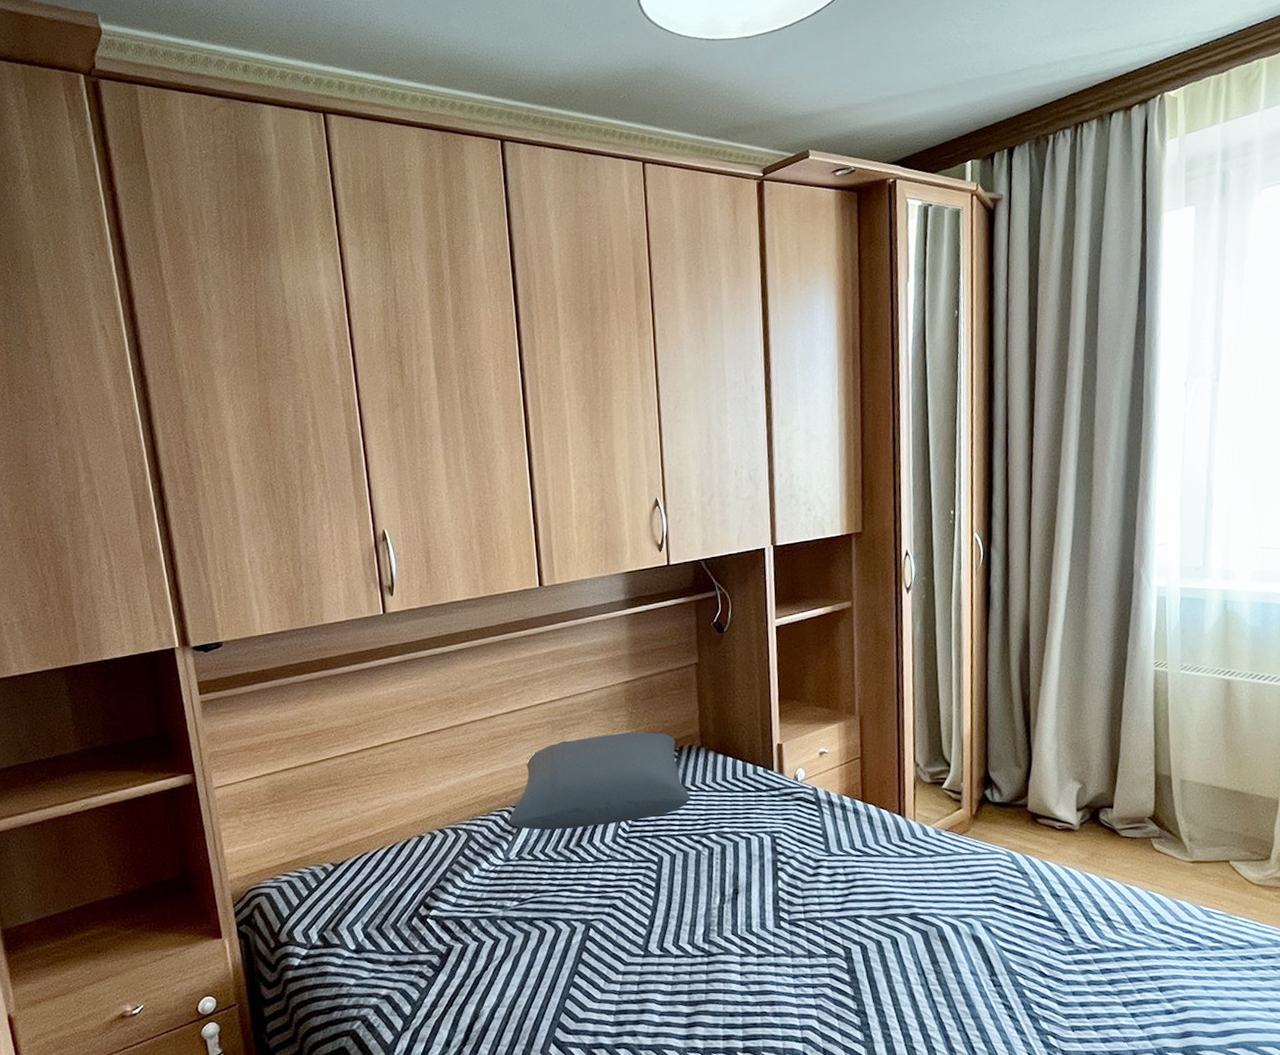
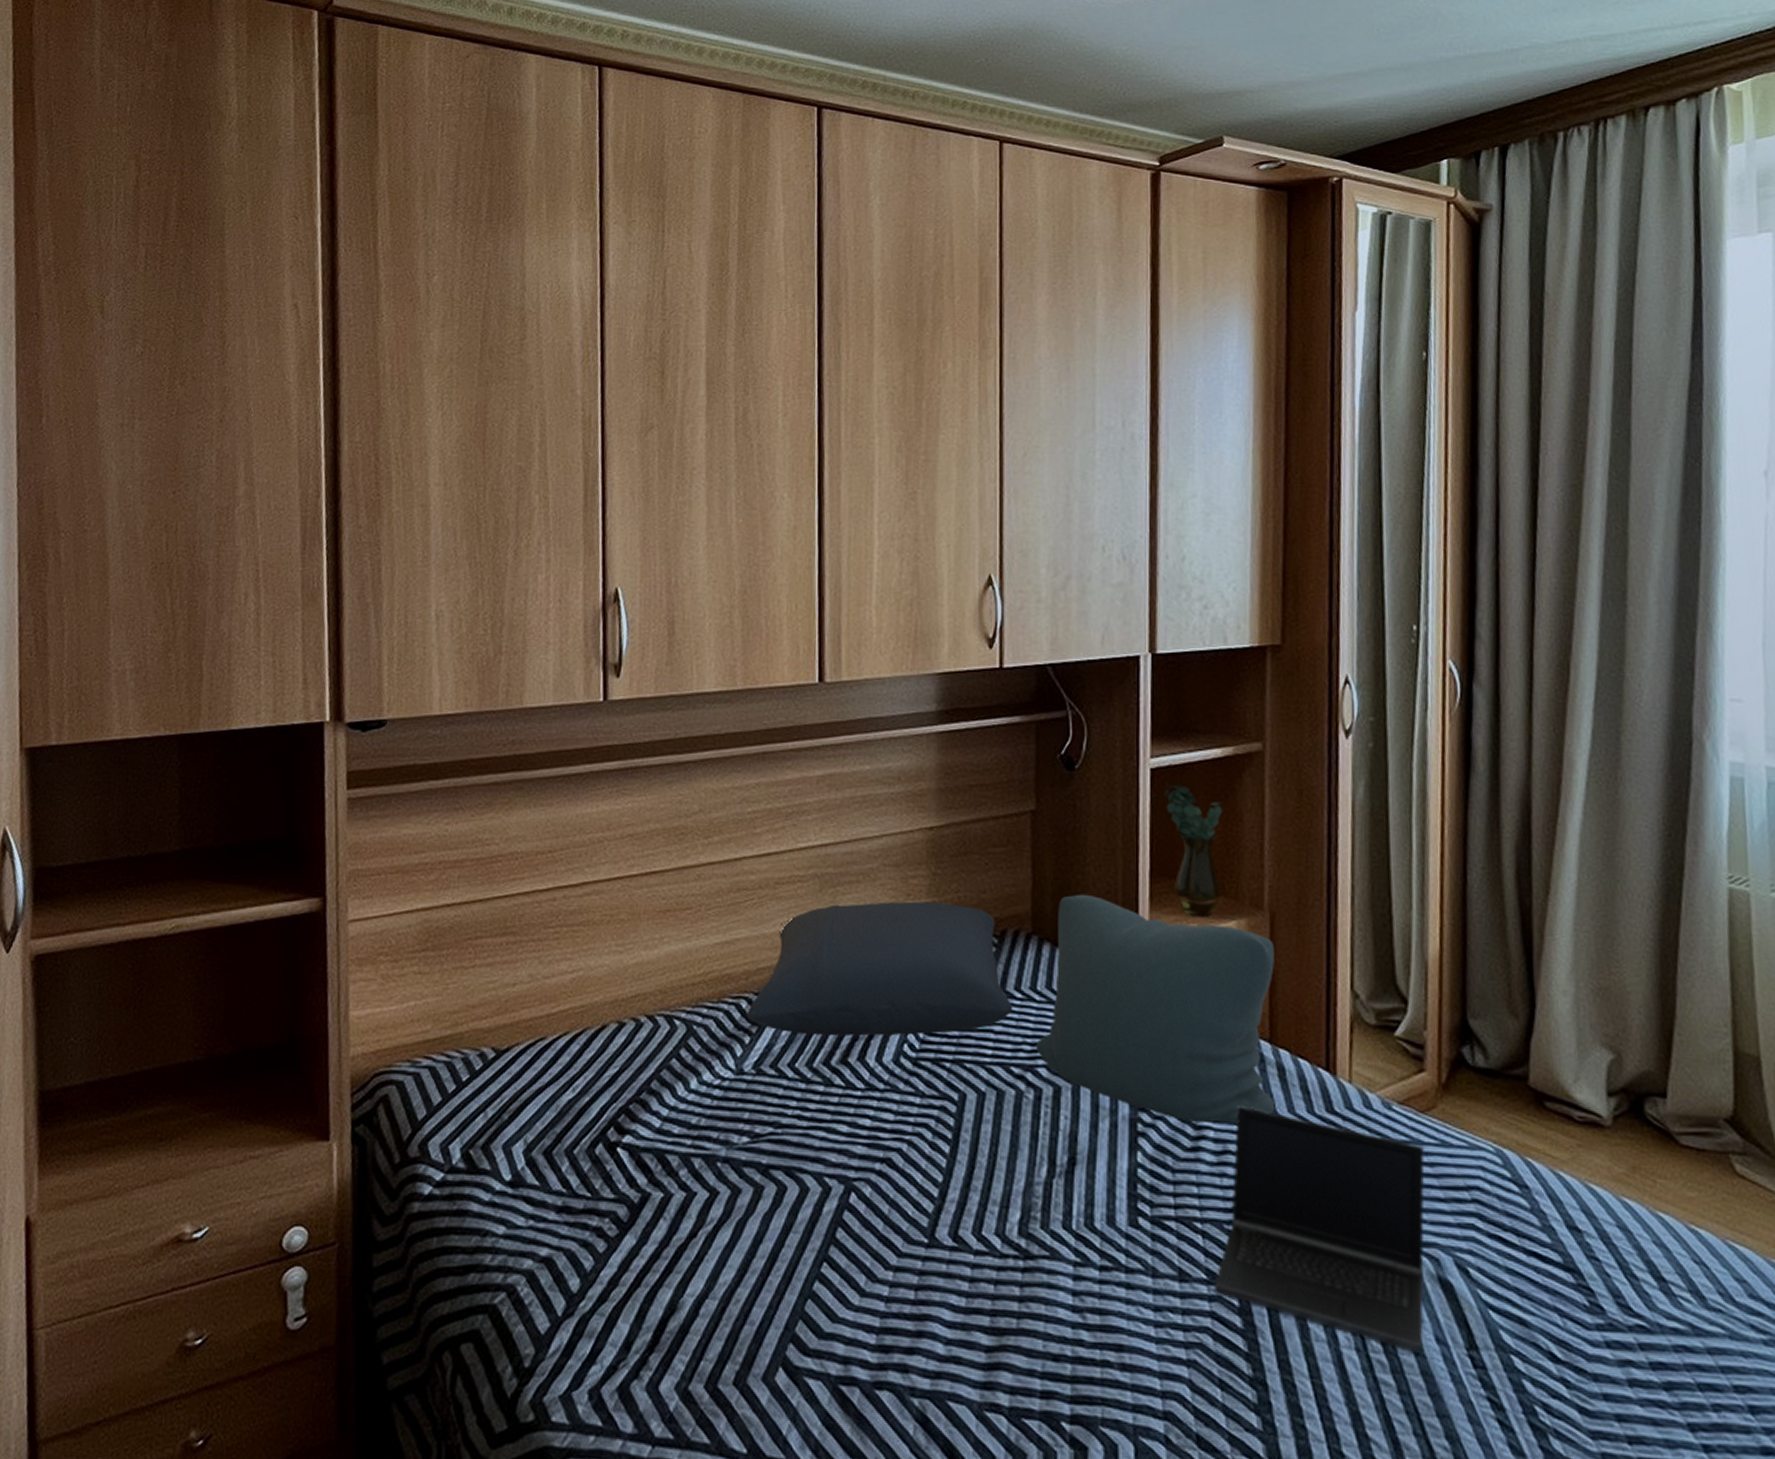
cushion: none [708,716,867,858] -> present [1037,894,1276,1124]
vase: none [785,633,826,724] -> present [1163,780,1223,916]
laptop computer: none [831,844,963,982] -> present [1214,1106,1425,1353]

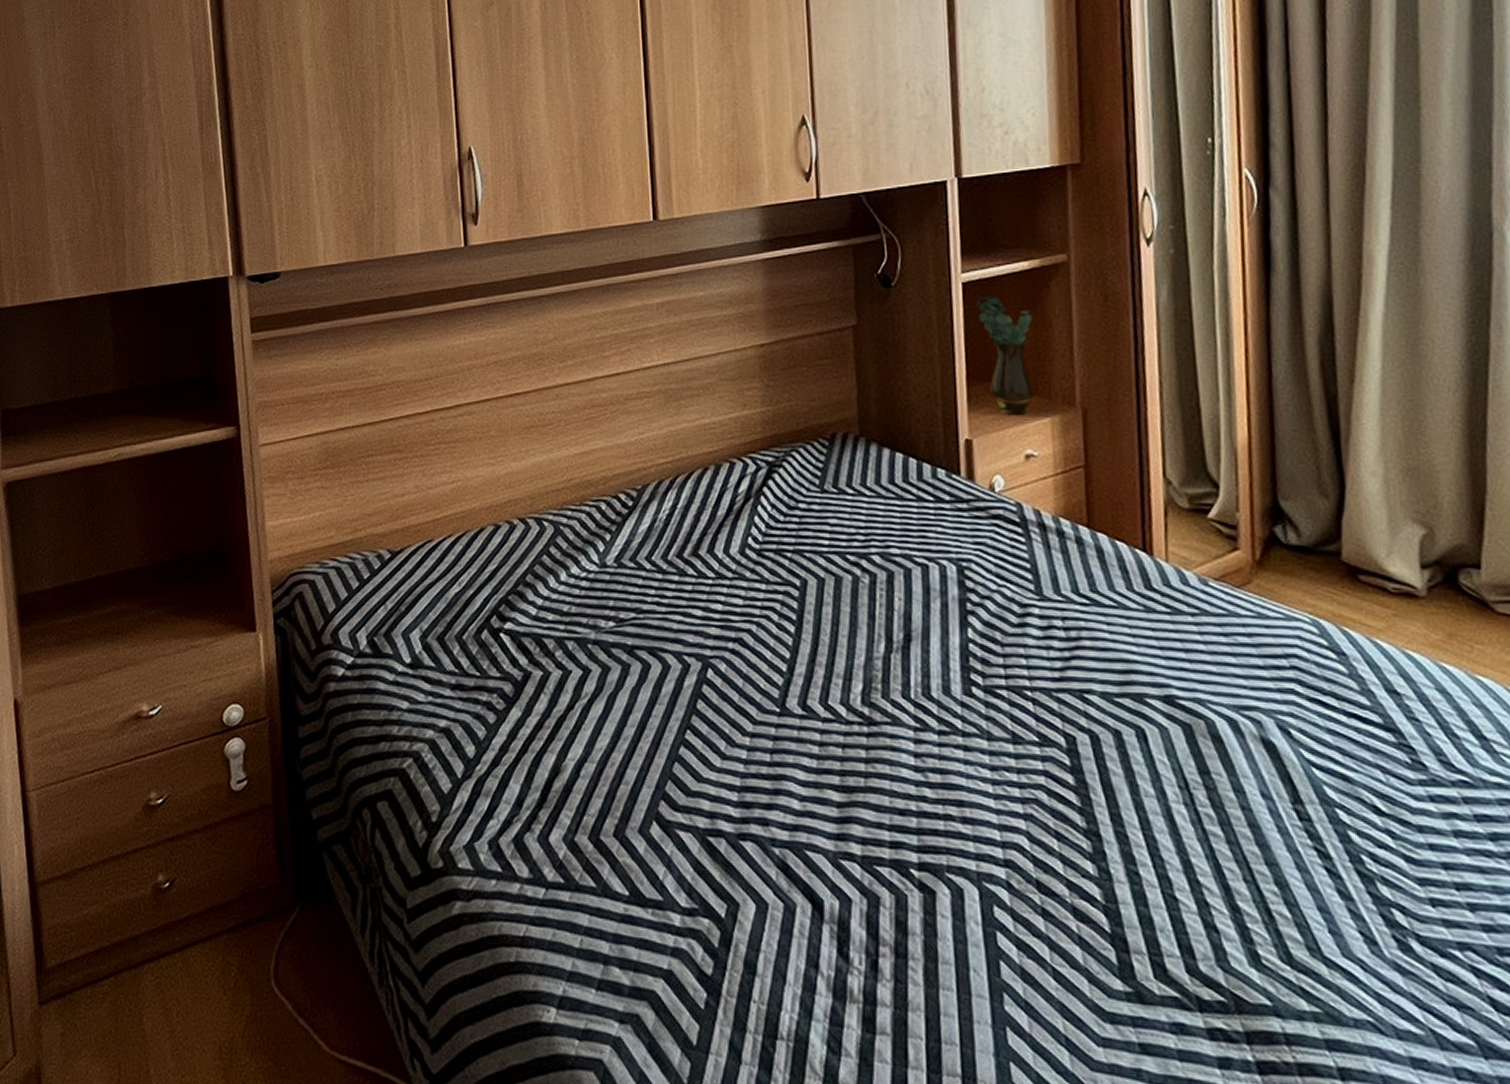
pillow: present [746,901,1013,1036] -> none [605,411,846,532]
cushion: present [1037,894,1276,1124] -> none [869,398,1096,601]
laptop computer: present [1214,1106,1425,1353] -> none [1046,585,1249,807]

